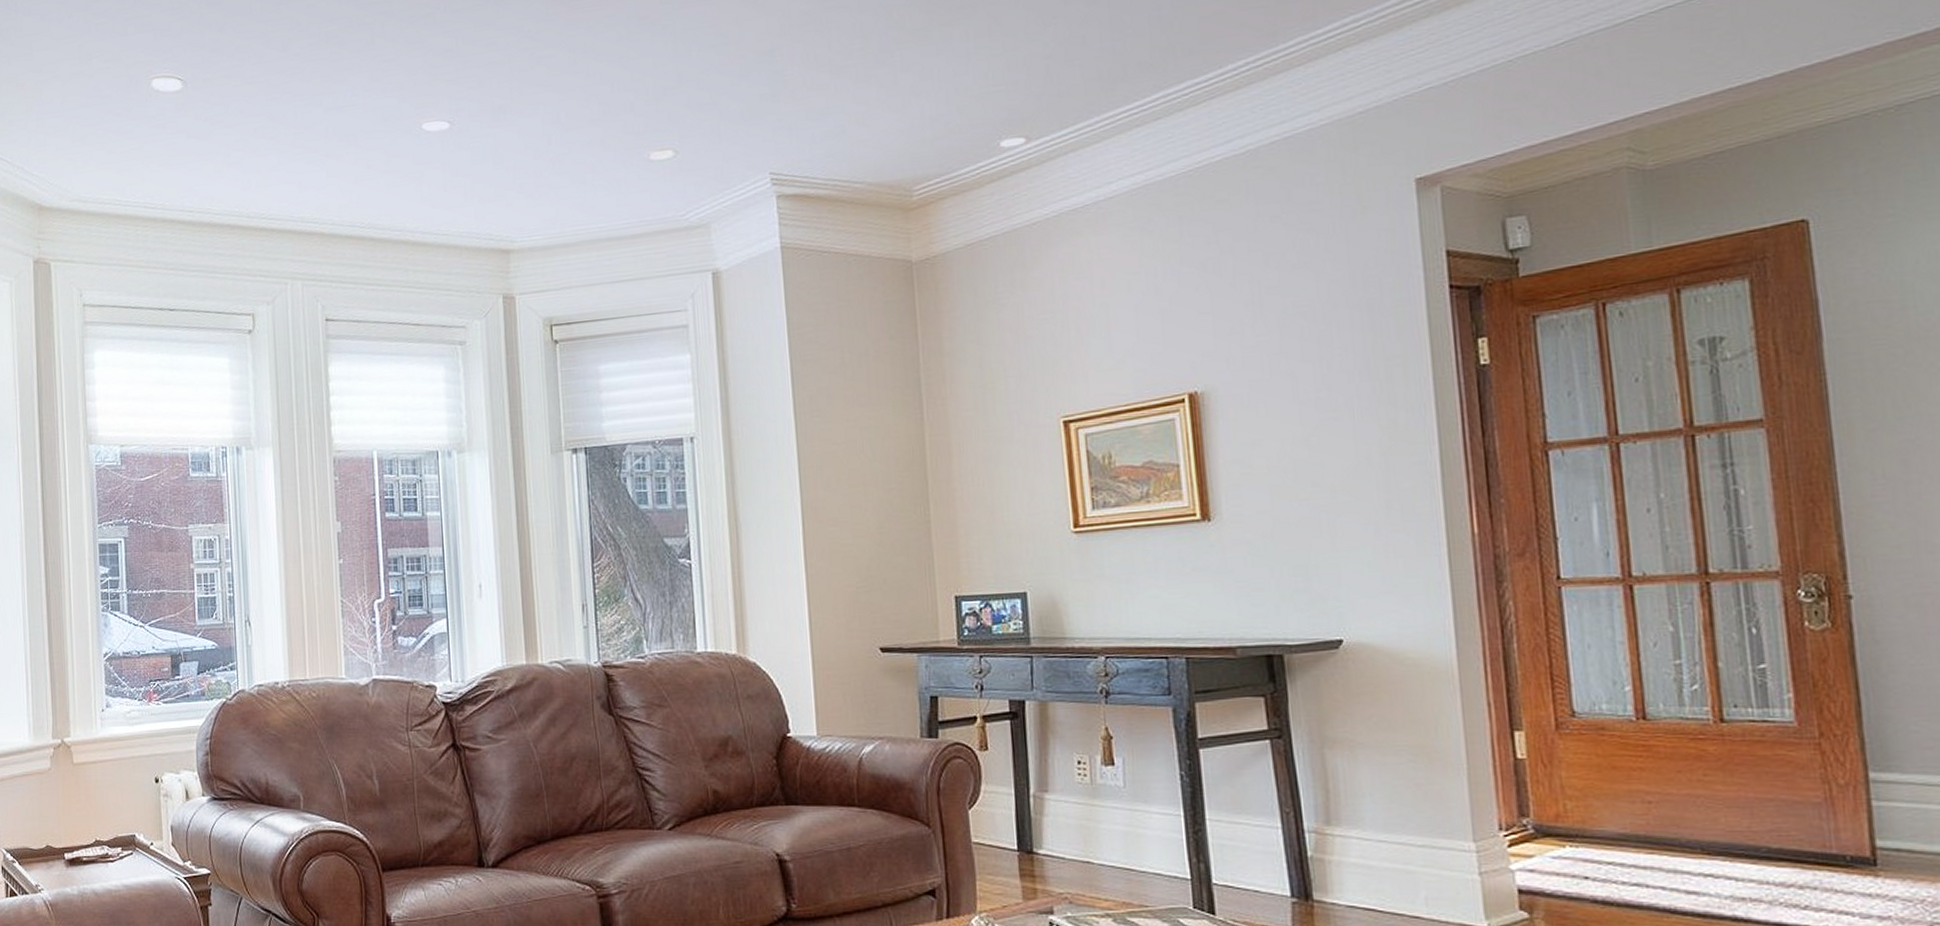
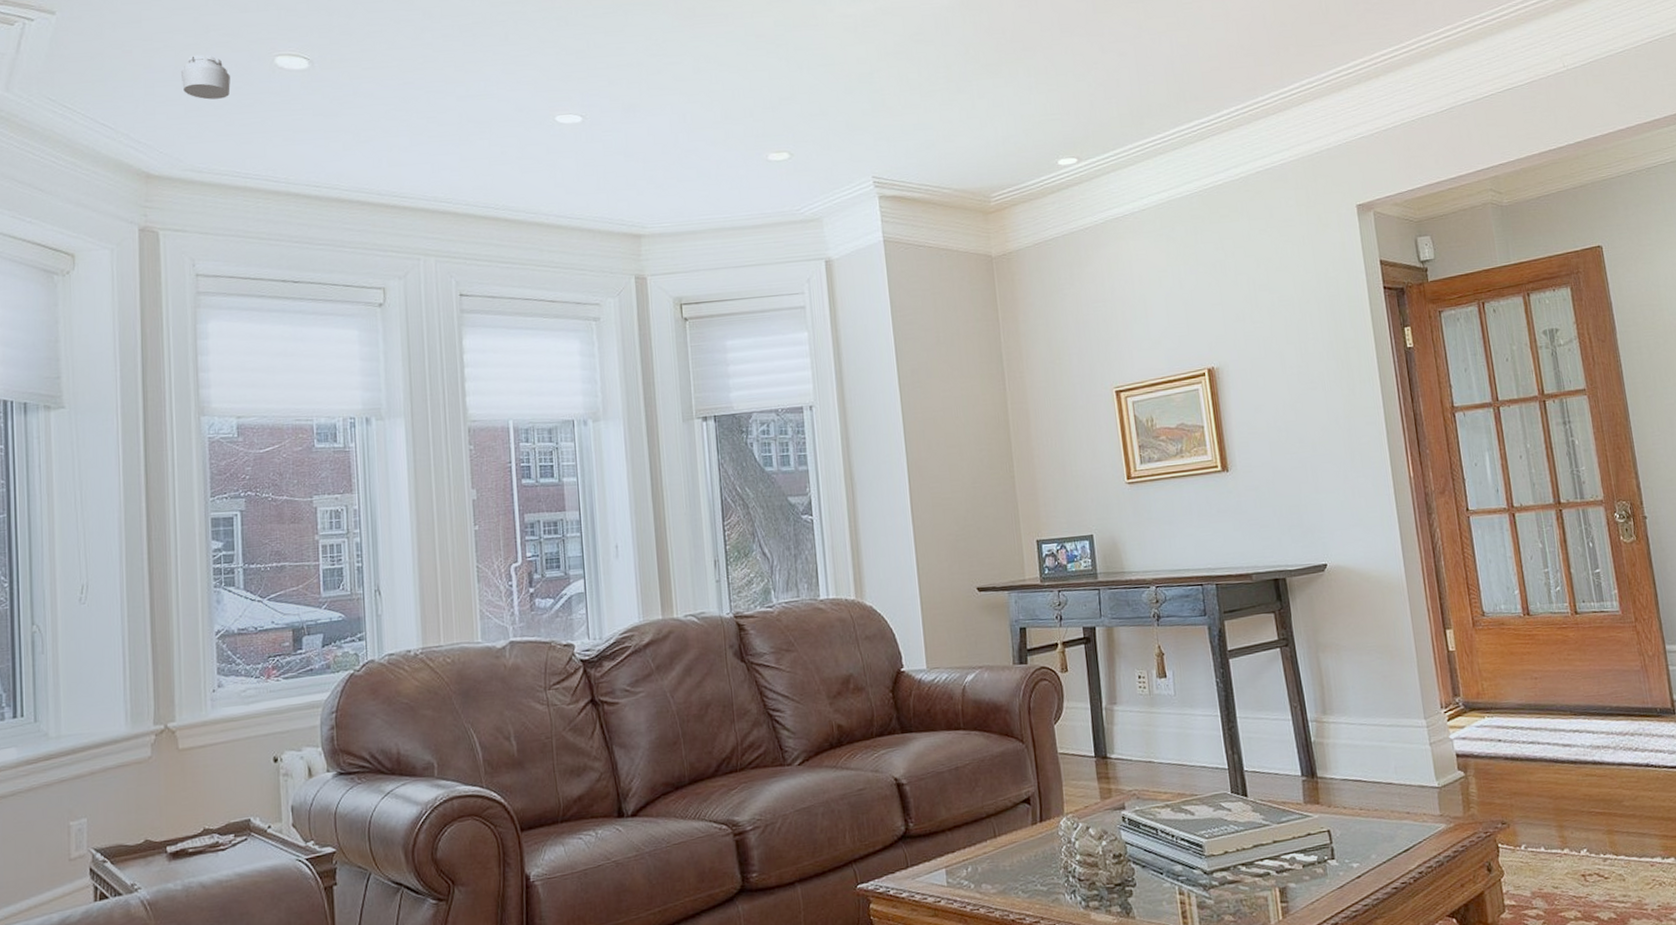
smoke detector: none [67,83,112,128] -> present [180,55,231,100]

